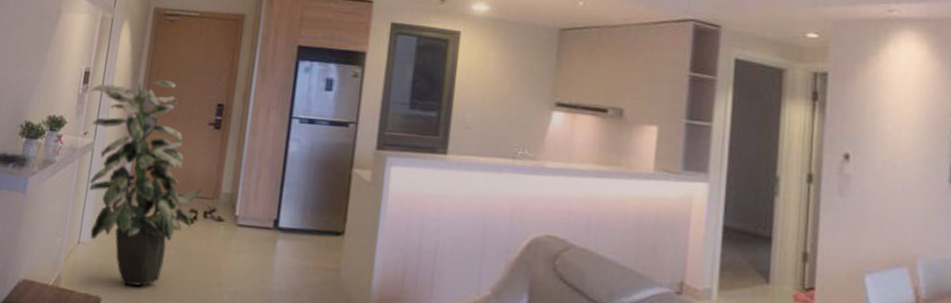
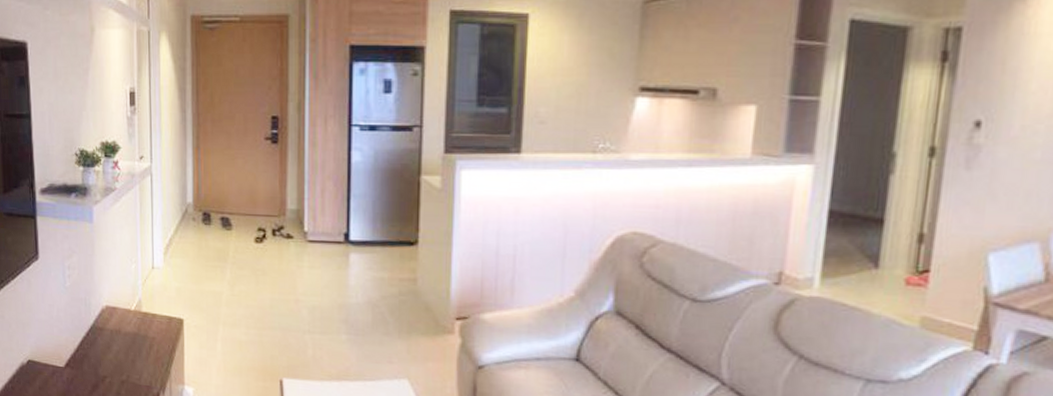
indoor plant: present [89,79,202,287] -> none [140,94,267,307]

